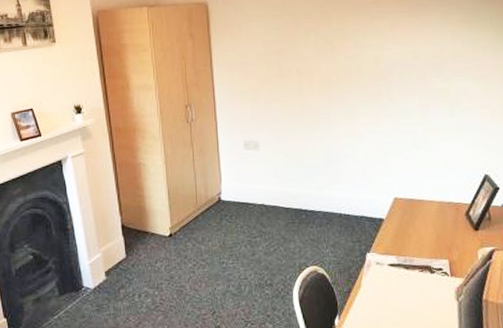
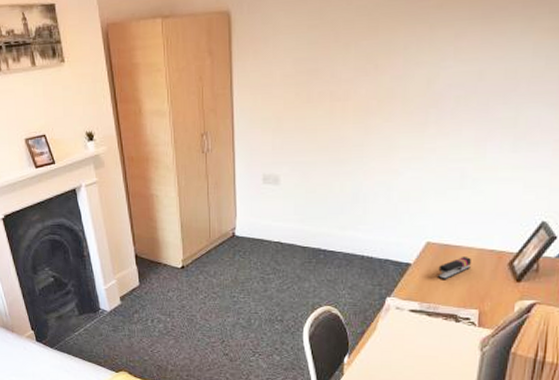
stapler: none [407,209,435,233] -> present [436,257,471,280]

